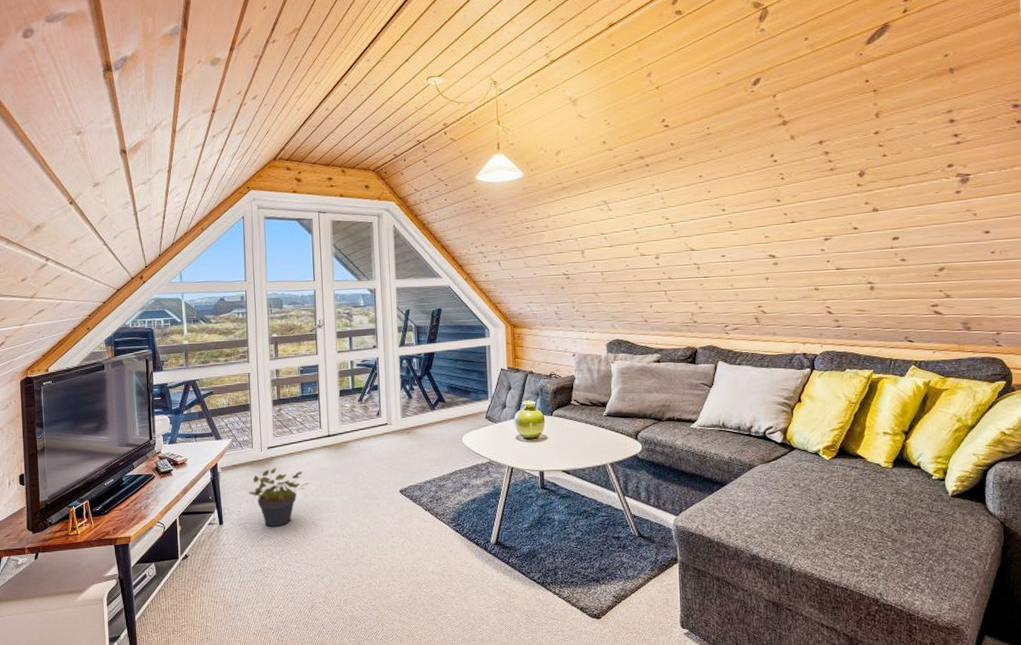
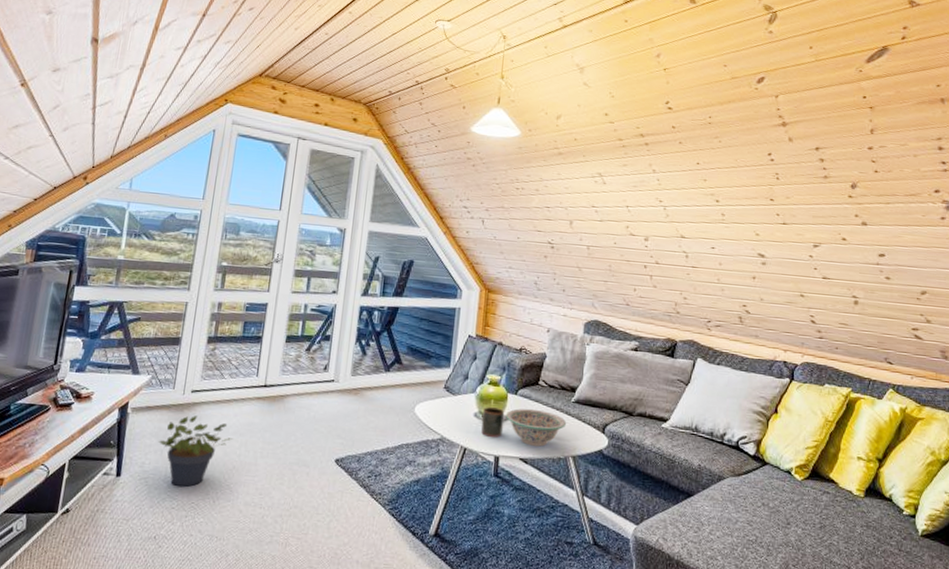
mug: none [523,429,544,455] -> present [481,407,505,437]
decorative bowl: none [545,427,602,459] -> present [506,408,567,447]

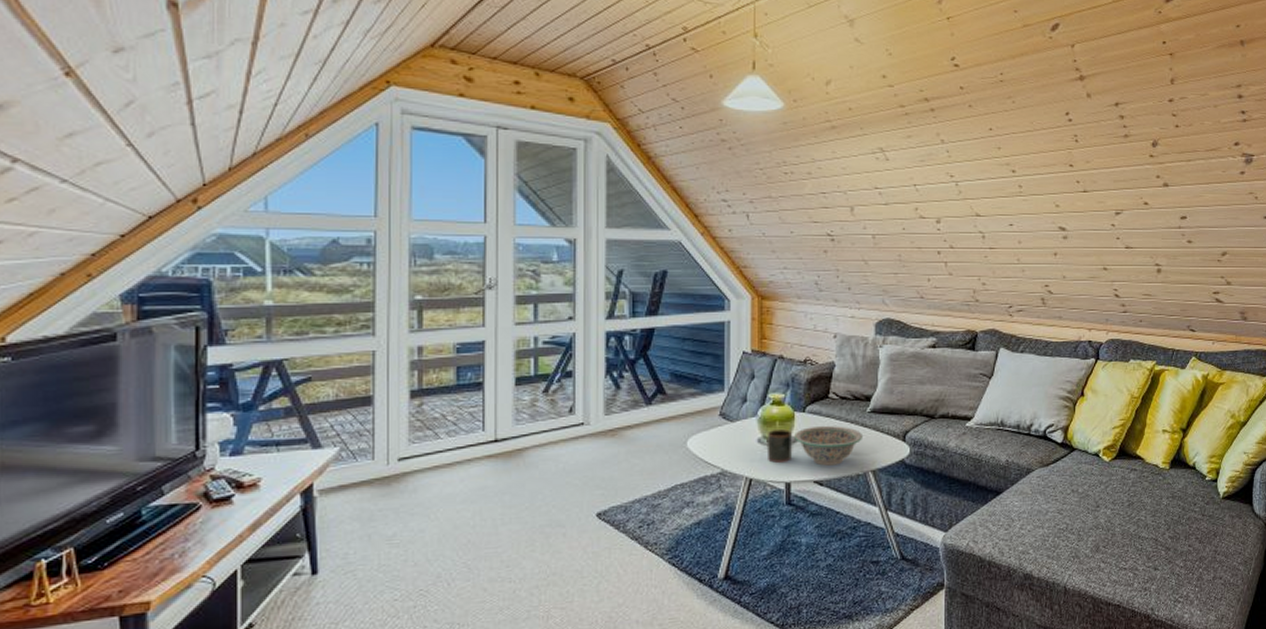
potted plant: present [159,416,232,487] -> none [363,488,462,575]

